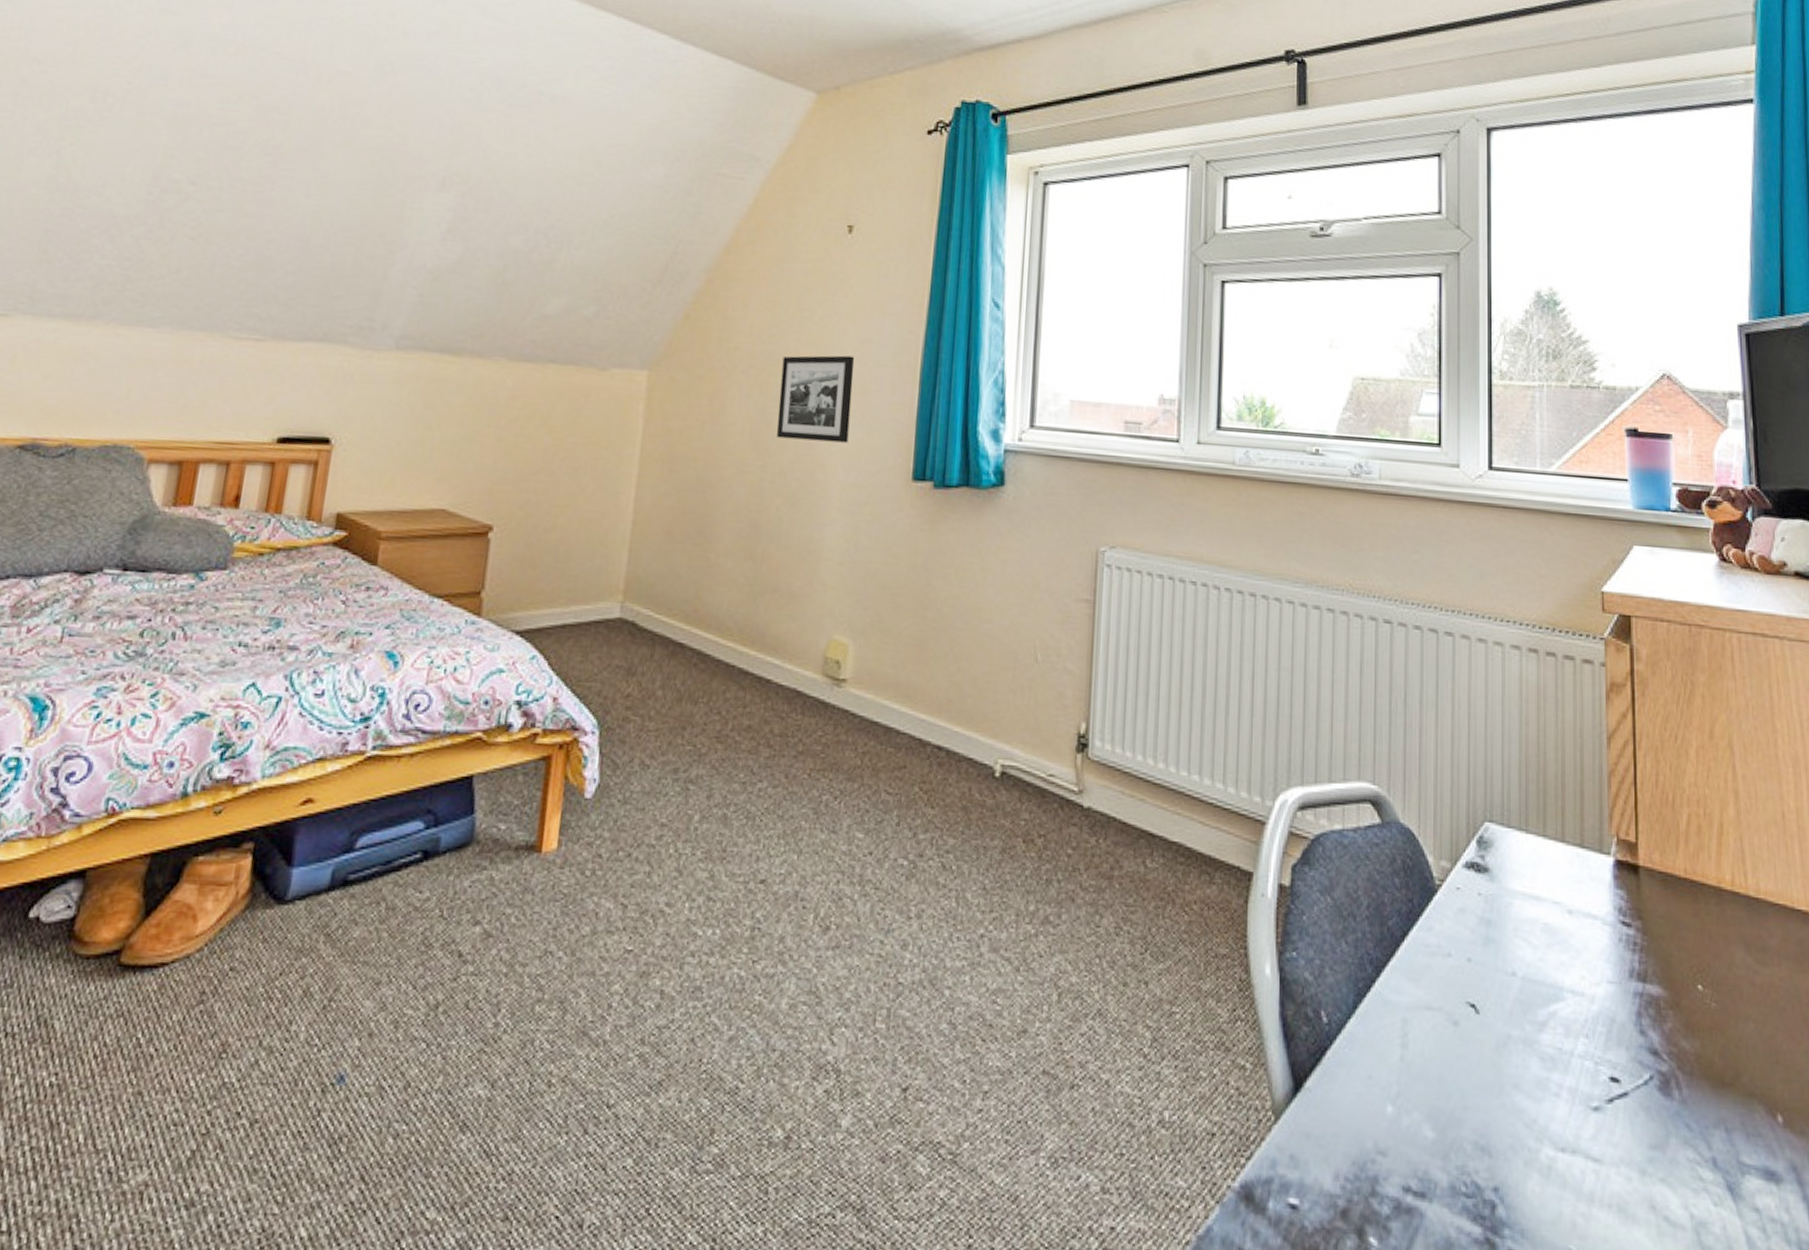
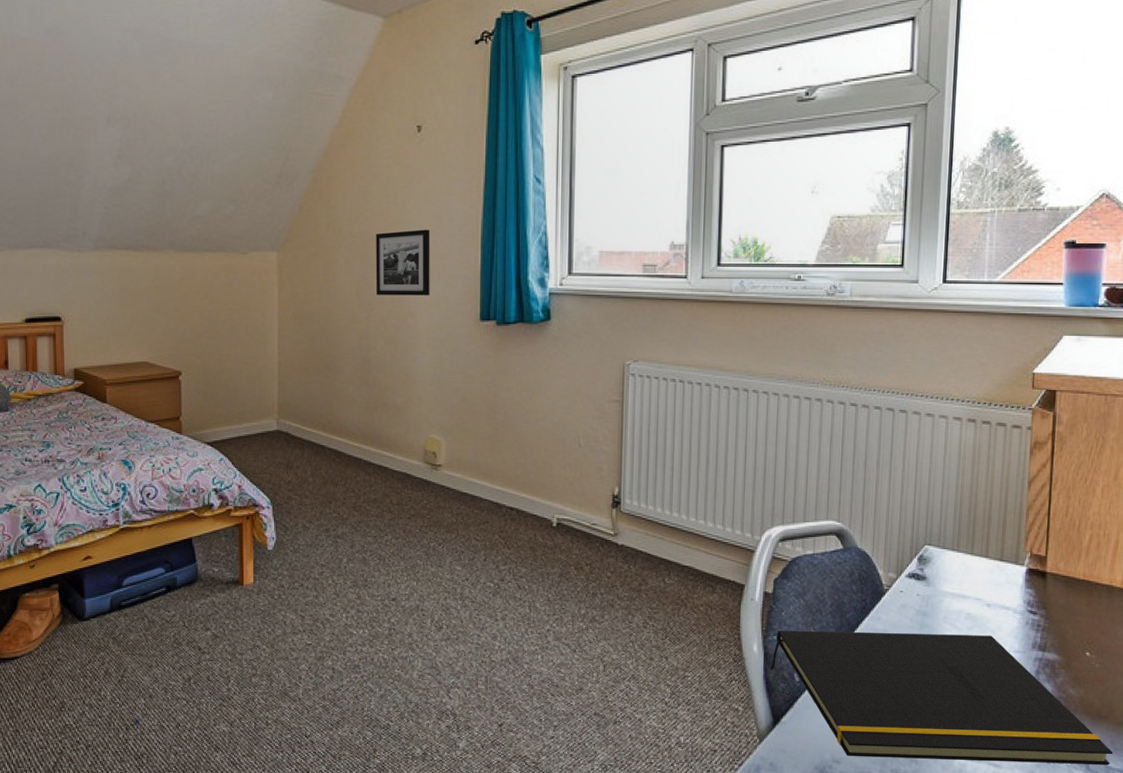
notepad: none [1288,942,1746,1159] -> present [770,630,1113,765]

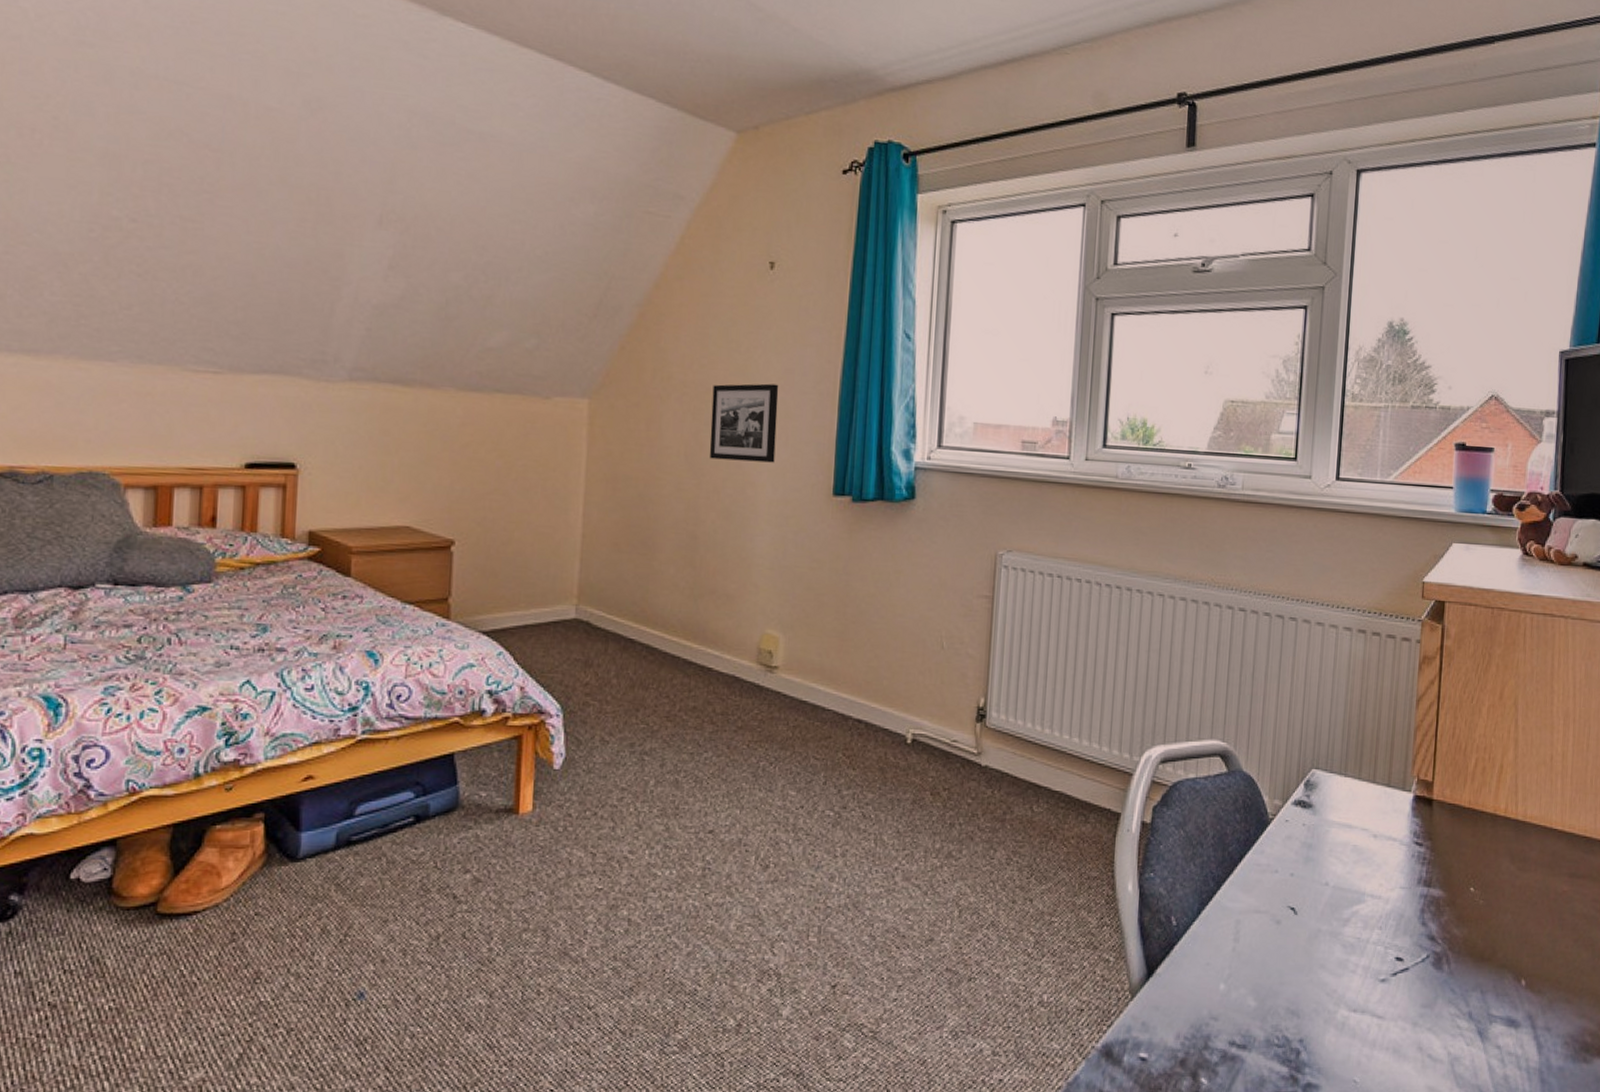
notepad: present [770,630,1113,765] -> none [1145,866,1496,1013]

